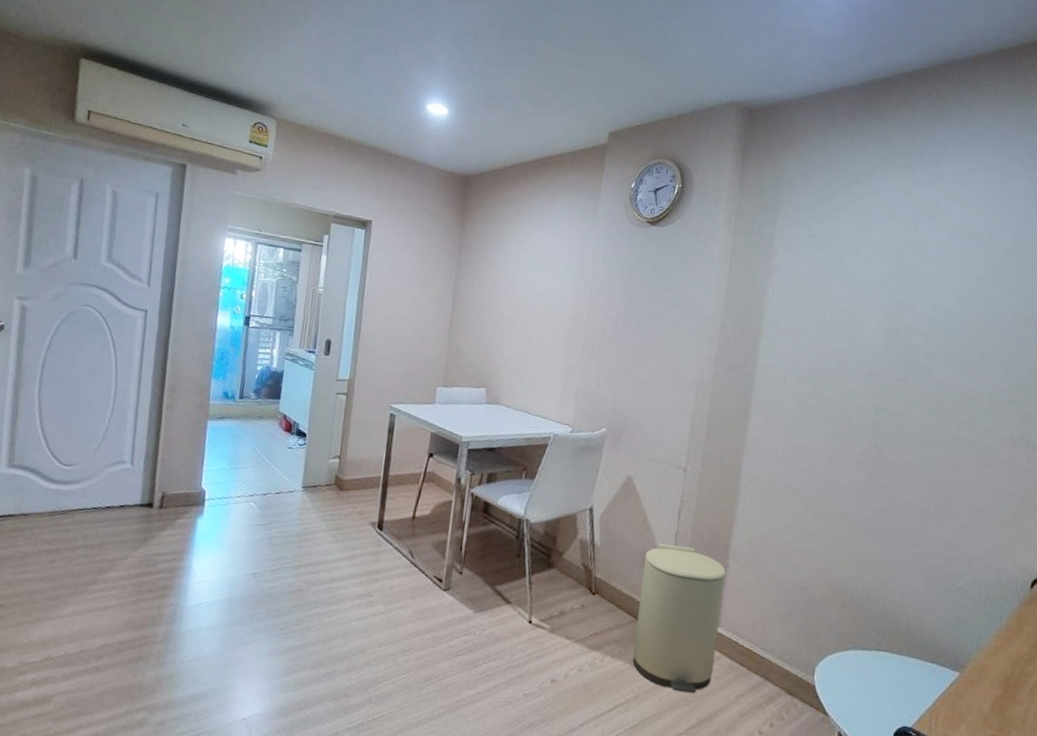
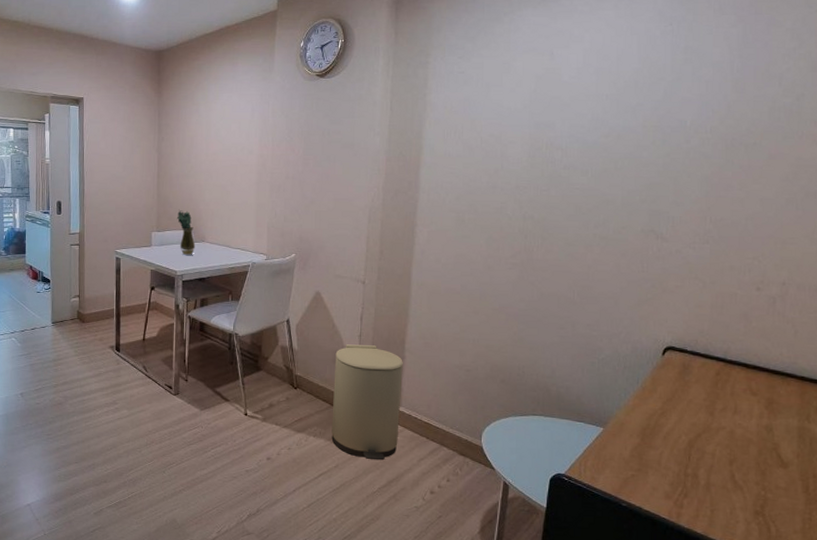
vase: none [468,362,488,419] -> present [176,209,196,255]

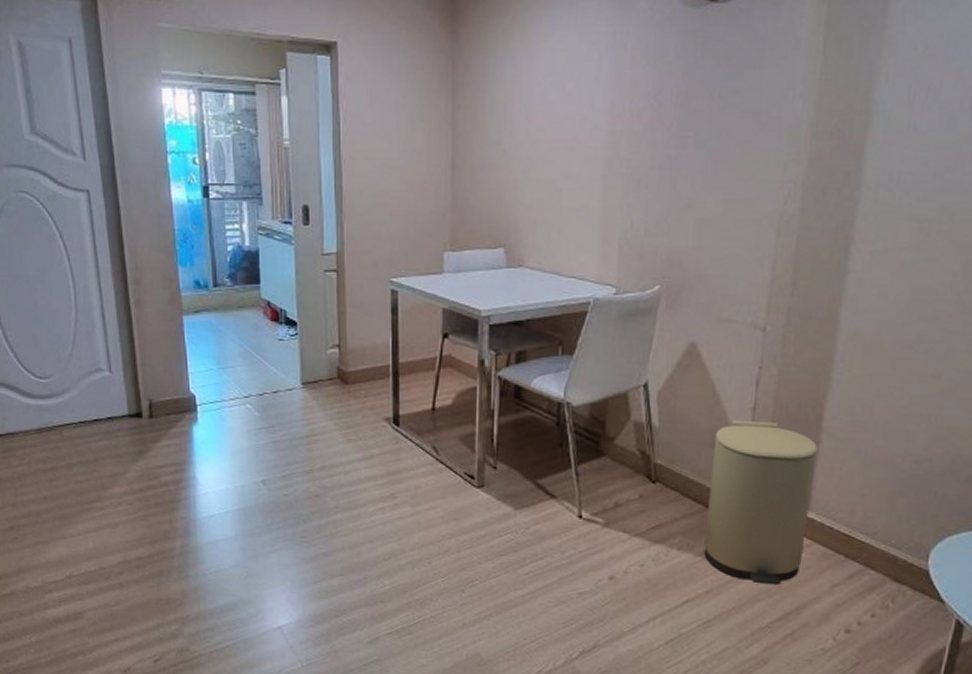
vase: present [176,209,196,255] -> none [480,217,509,287]

